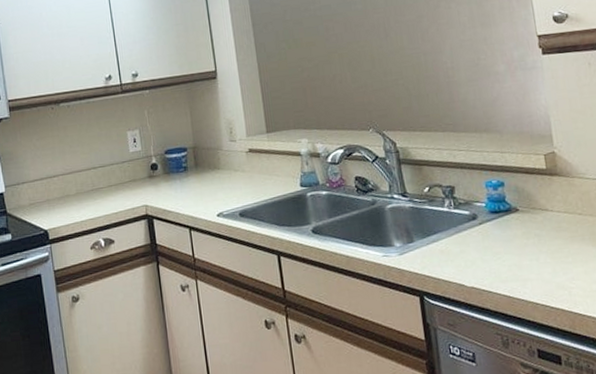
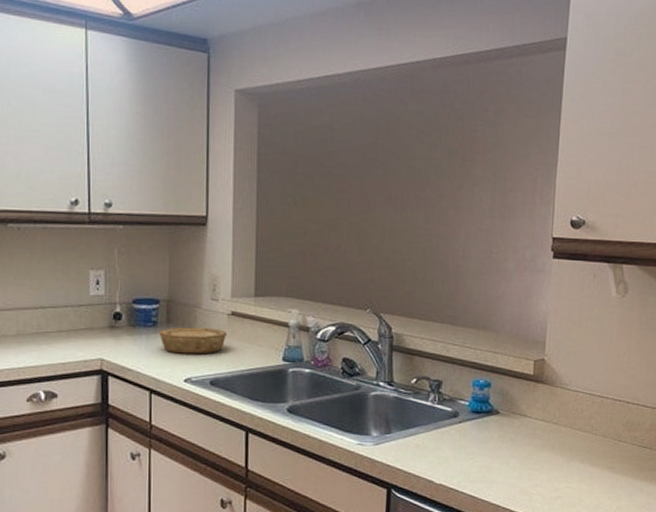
bowl: none [190,165,249,193] -> present [159,327,228,354]

